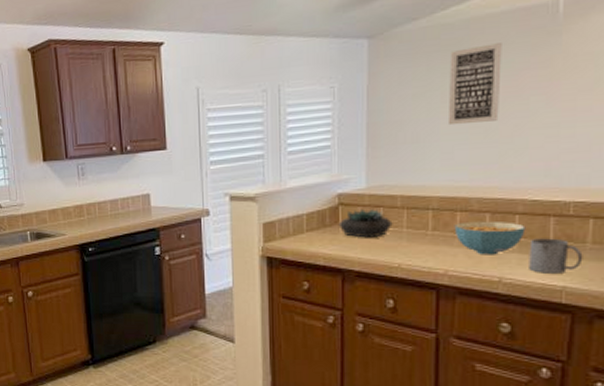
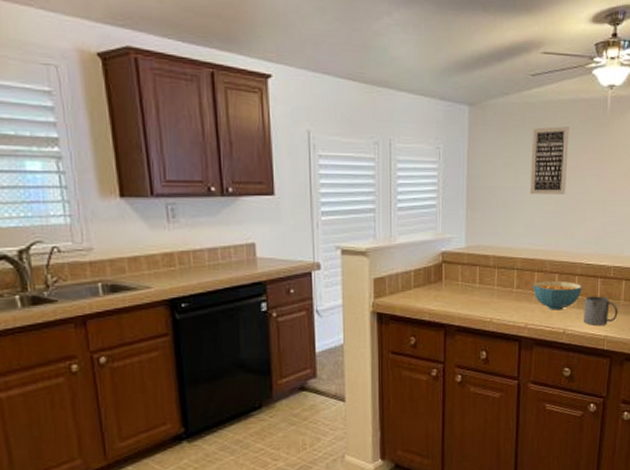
succulent plant: present [338,209,393,238] -> none [441,268,486,295]

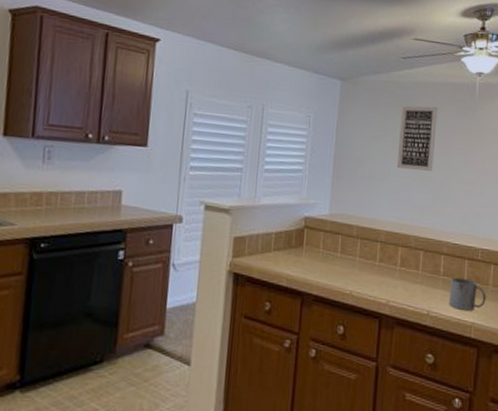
cereal bowl: present [532,280,582,310] -> none [396,256,448,290]

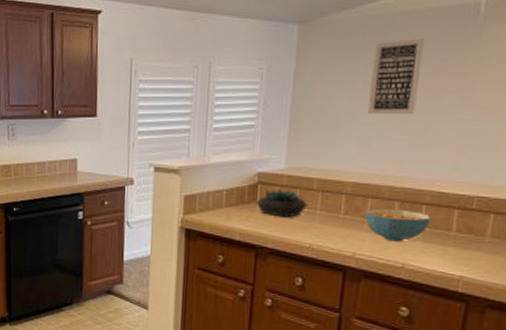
succulent plant: none [302,234,348,264] -> present [256,189,308,218]
cereal bowl: none [396,256,448,290] -> present [364,208,431,242]
mug: present [449,277,486,311] -> none [430,229,482,264]

